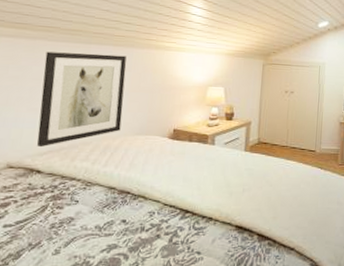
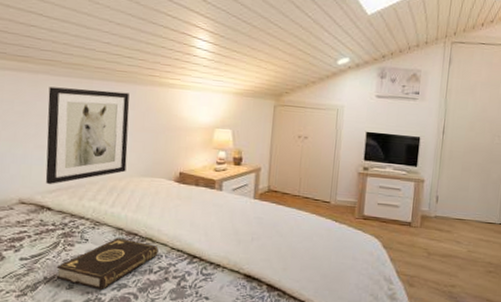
book: none [41,197,151,253] -> present [56,238,159,291]

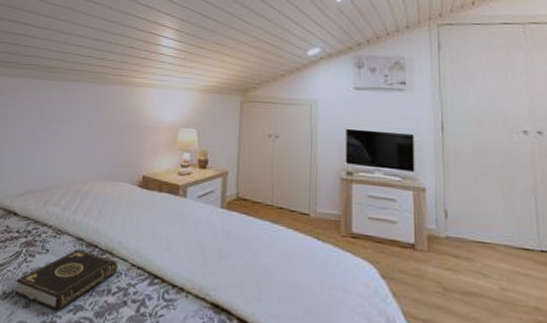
wall art: present [45,86,130,185] -> none [15,89,98,189]

